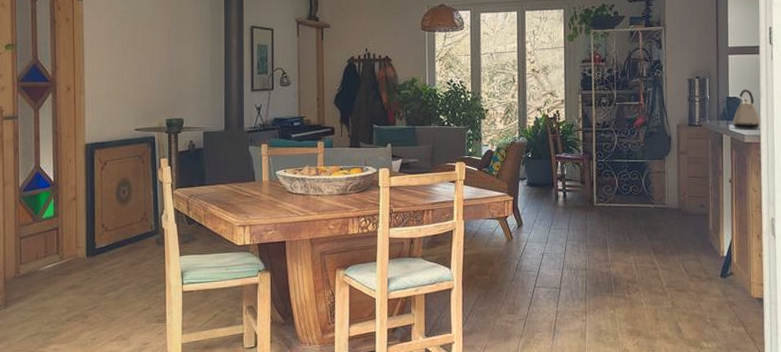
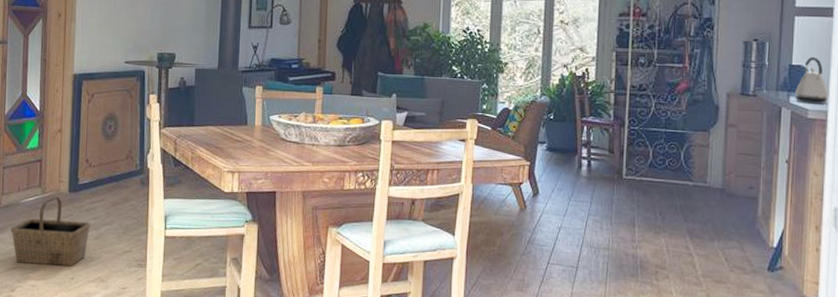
basket: none [30,262,109,329] -> present [10,196,90,266]

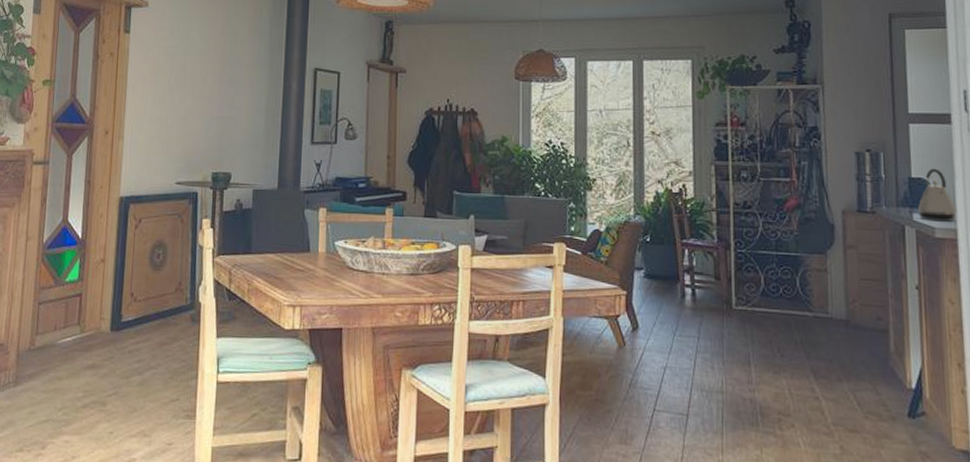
basket: present [10,196,90,266] -> none [43,336,134,418]

